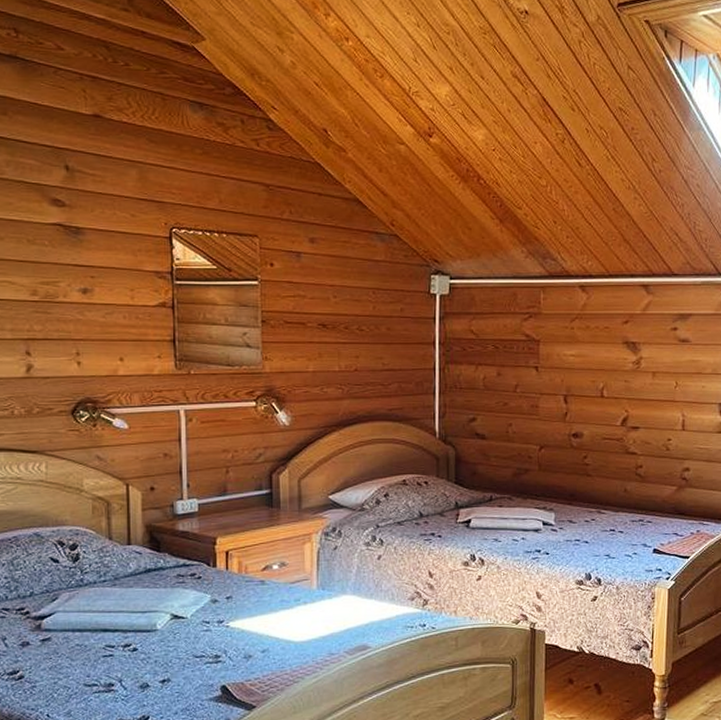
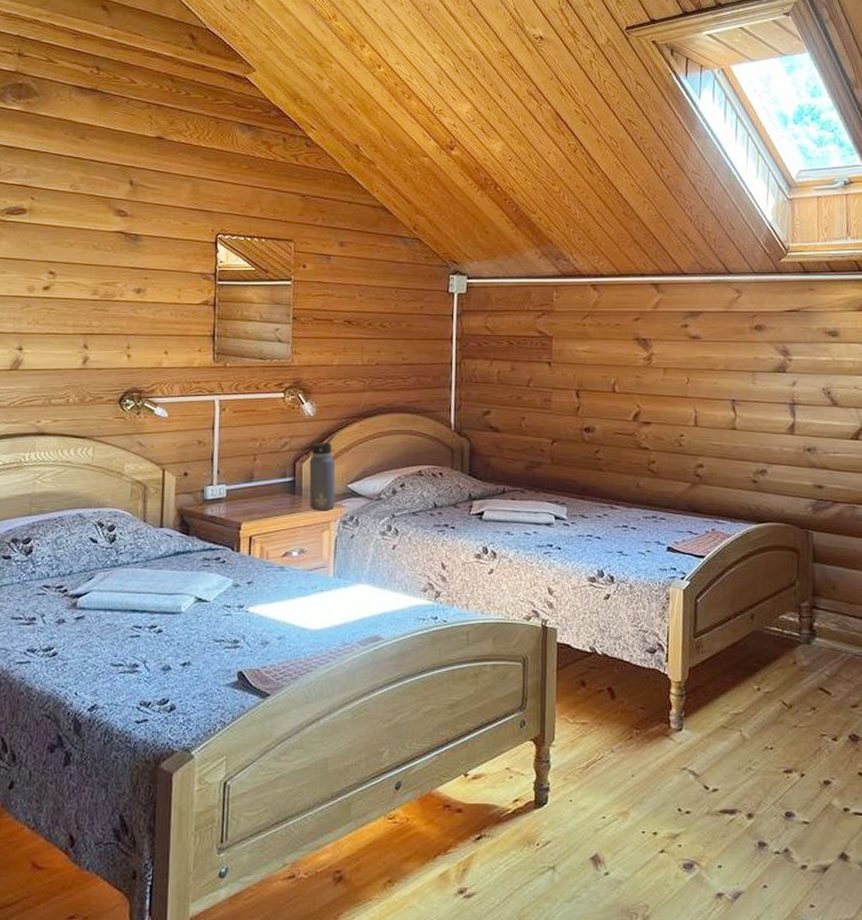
water bottle: none [287,443,316,523] -> present [309,434,336,511]

